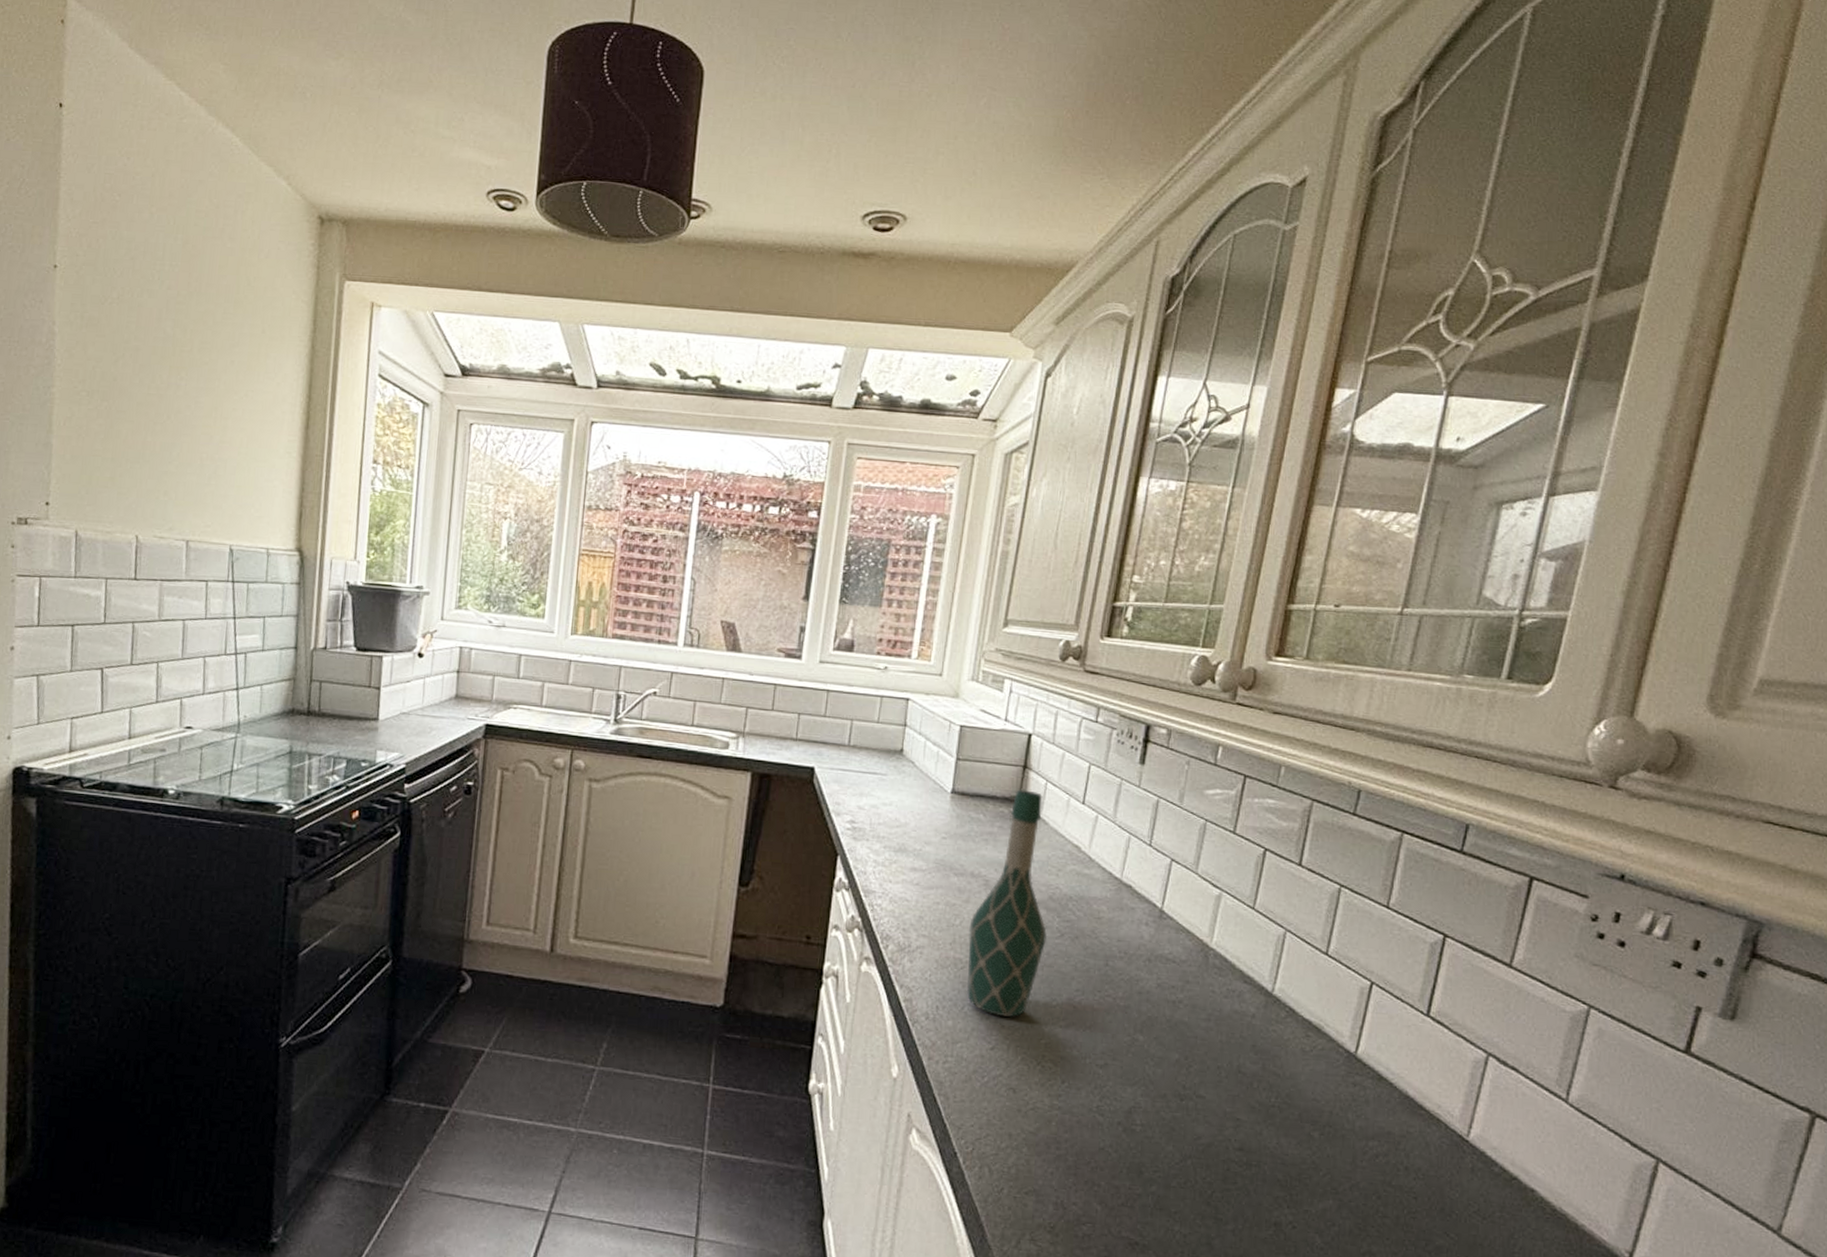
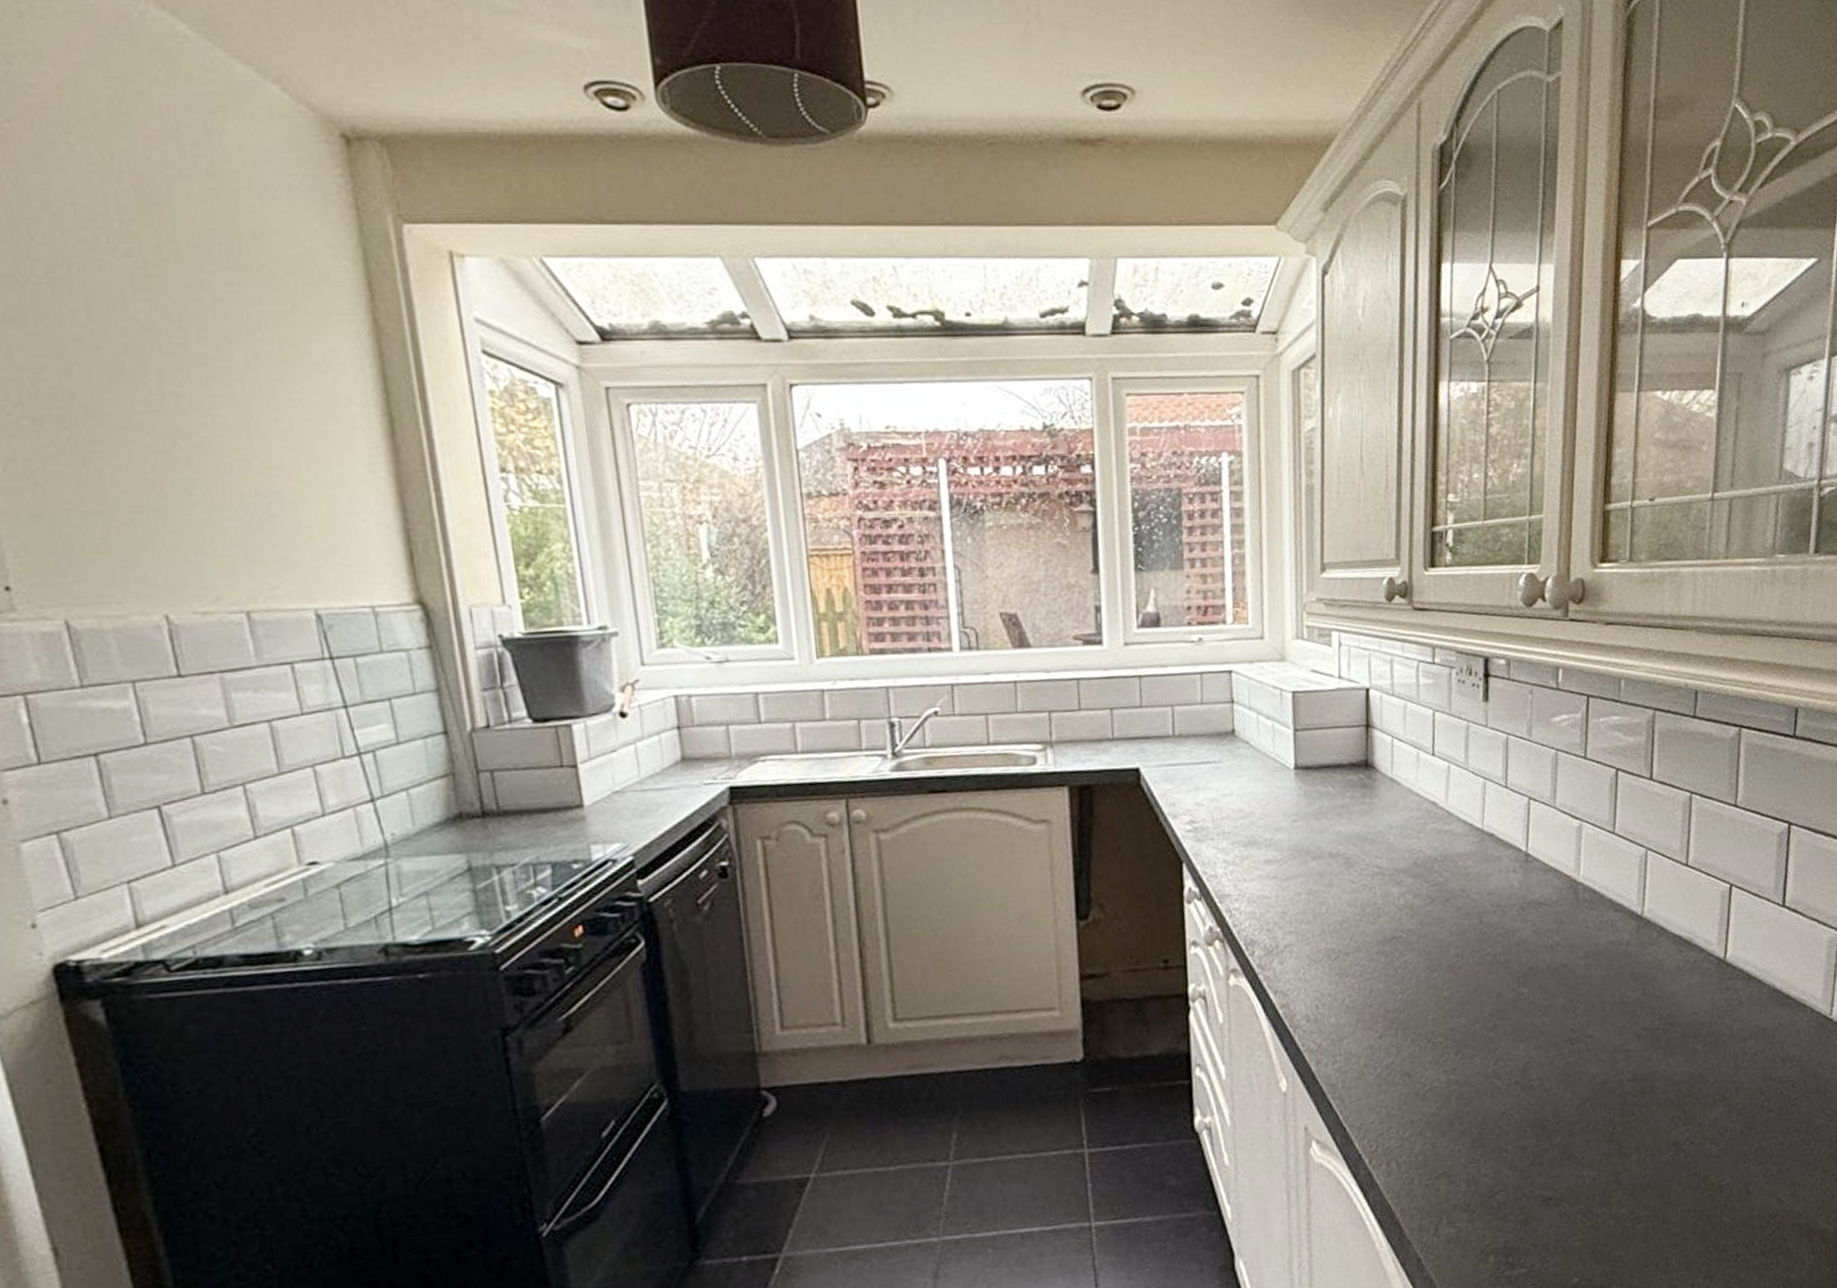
wine bottle: present [966,789,1048,1018] -> none [1336,751,1418,1002]

